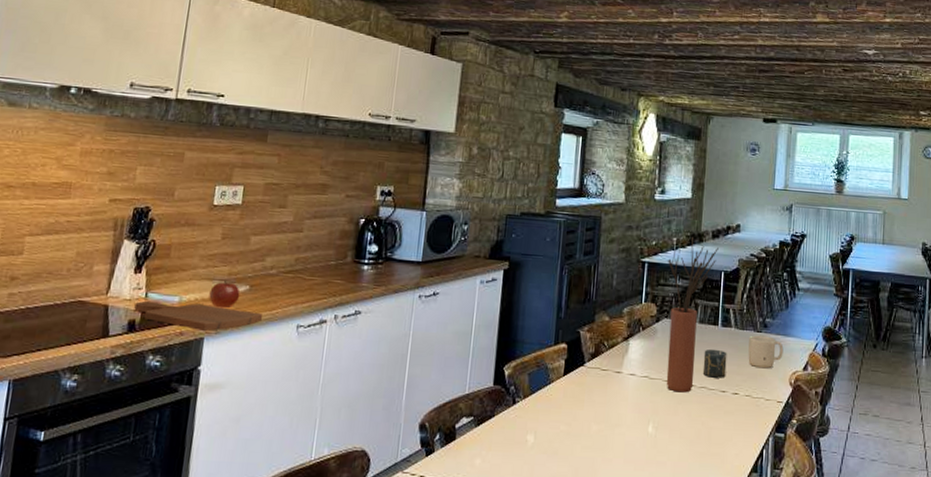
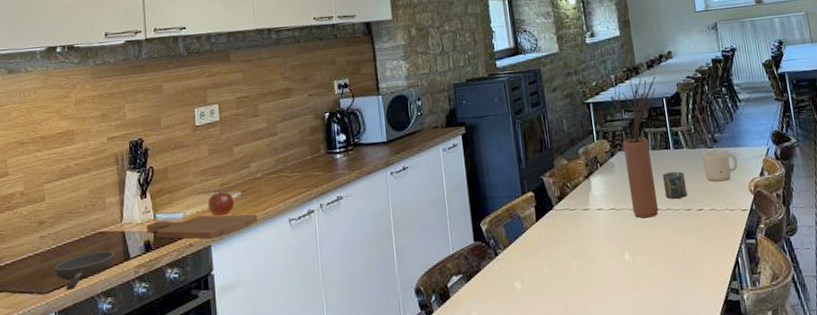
frying pan: none [18,321,92,360] -> present [55,250,115,291]

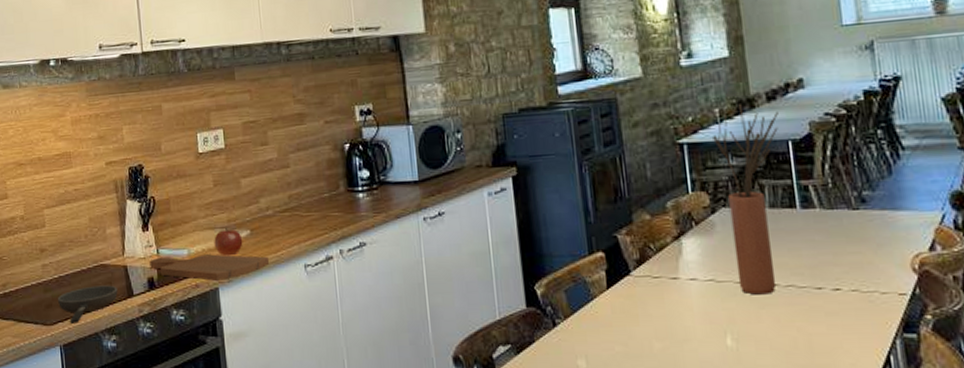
cup: present [662,171,688,199] -> none [782,237,819,273]
mug: present [702,150,738,182] -> none [842,213,896,255]

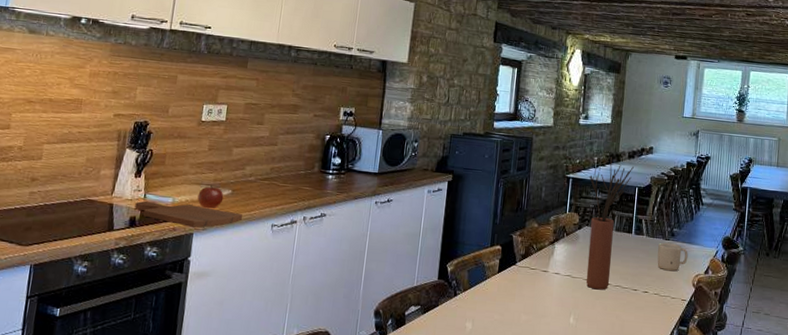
frying pan: present [58,285,118,325] -> none [38,216,100,248]
mug: none [842,213,896,255] -> present [657,242,688,271]

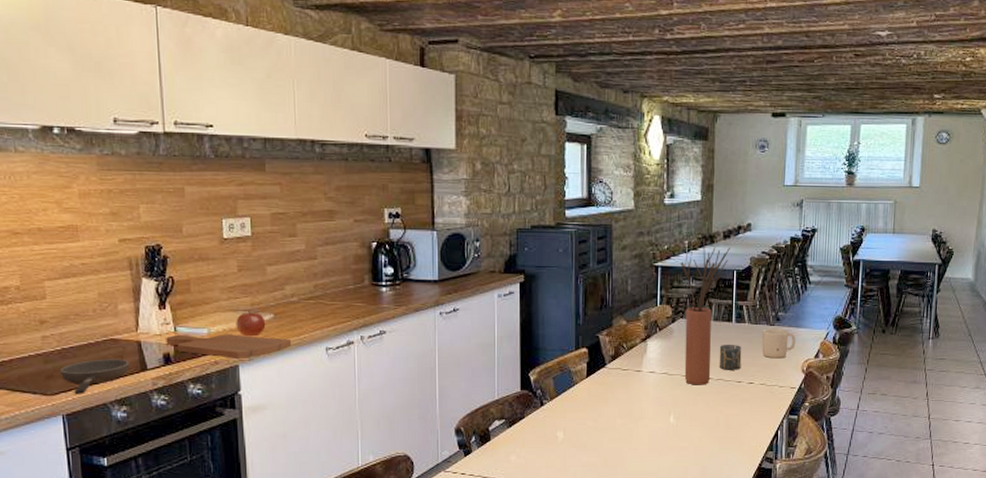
frying pan: none [38,216,100,248] -> present [60,359,130,395]
cup: none [617,253,639,279] -> present [719,344,742,370]

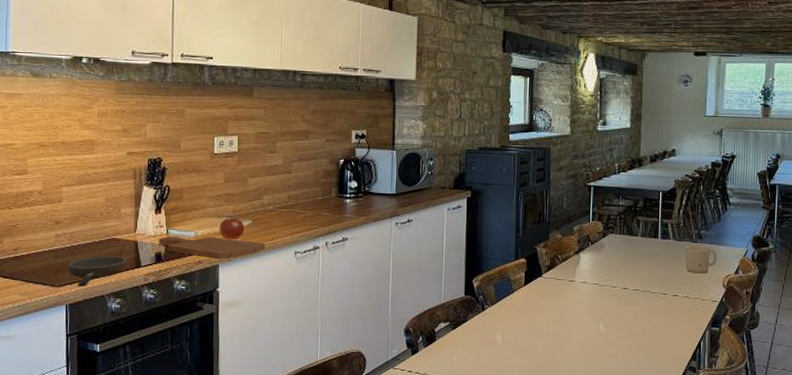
vase: present [681,239,730,385] -> none [611,162,656,296]
cup: present [719,344,742,370] -> none [645,258,667,283]

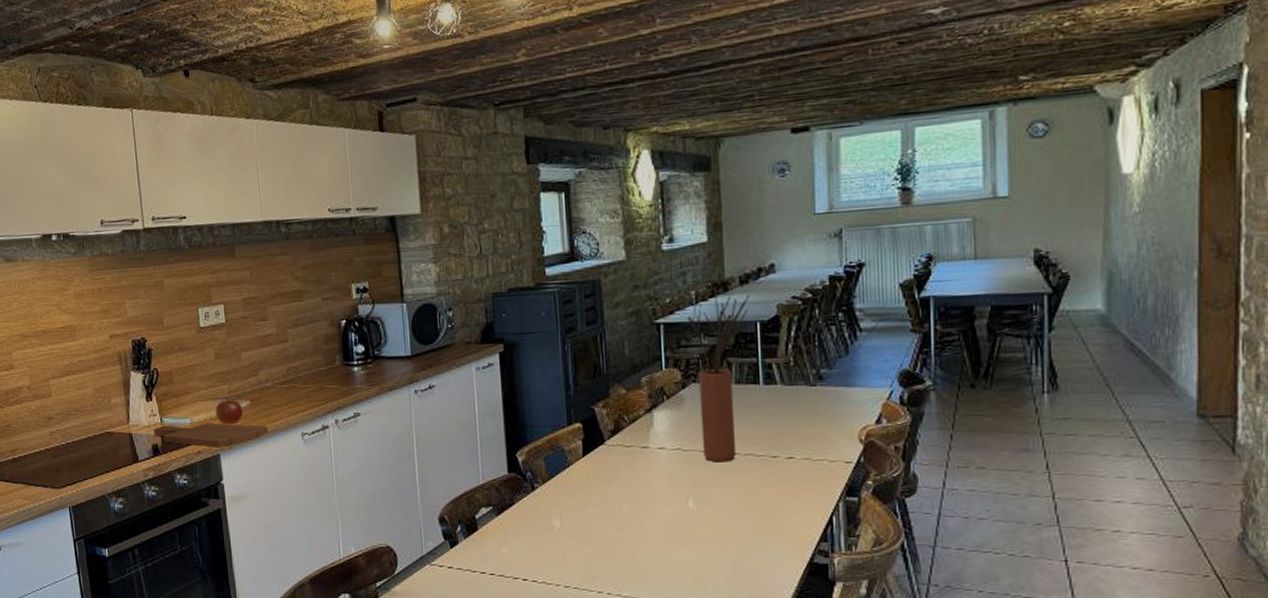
frying pan: present [68,256,126,288] -> none [66,451,124,488]
vase: none [611,162,656,296] -> present [688,287,750,463]
mug: present [685,245,717,274] -> none [801,389,848,427]

